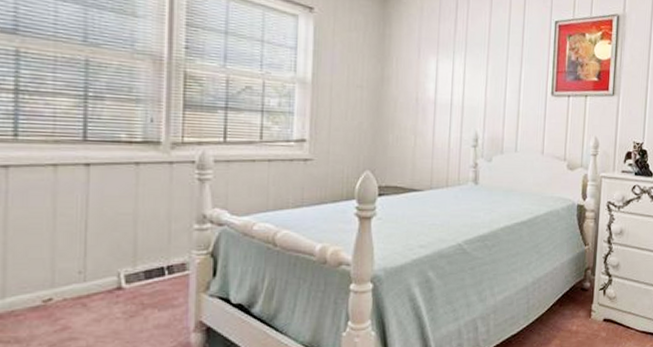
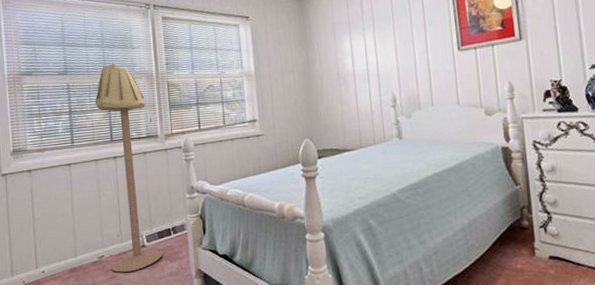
floor lamp: none [62,30,149,322] -> present [95,62,163,273]

